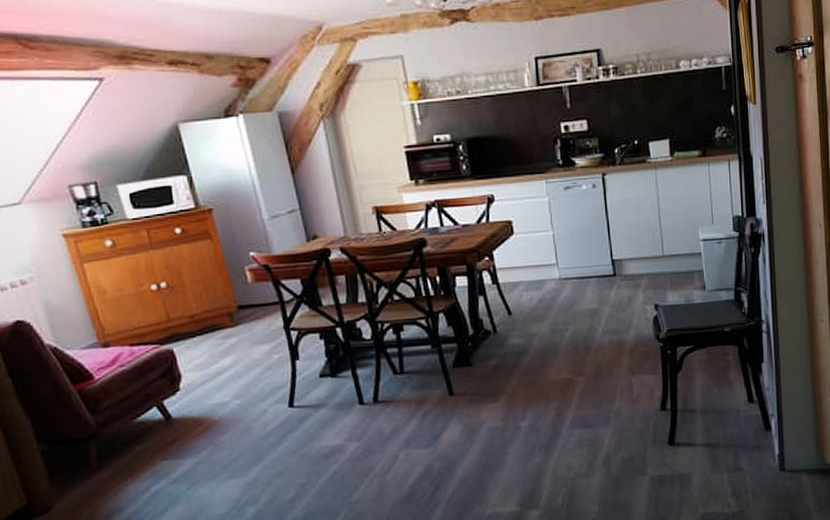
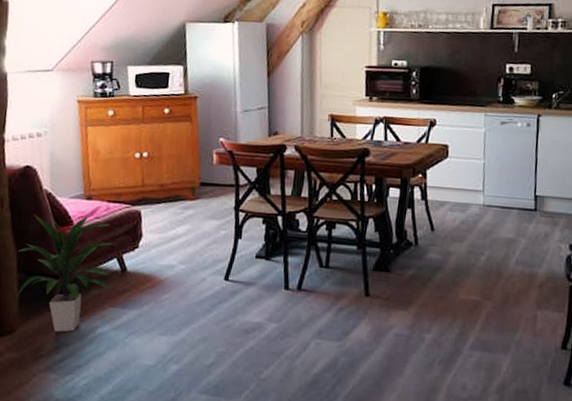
indoor plant: none [32,365,158,500] -> present [17,215,113,332]

